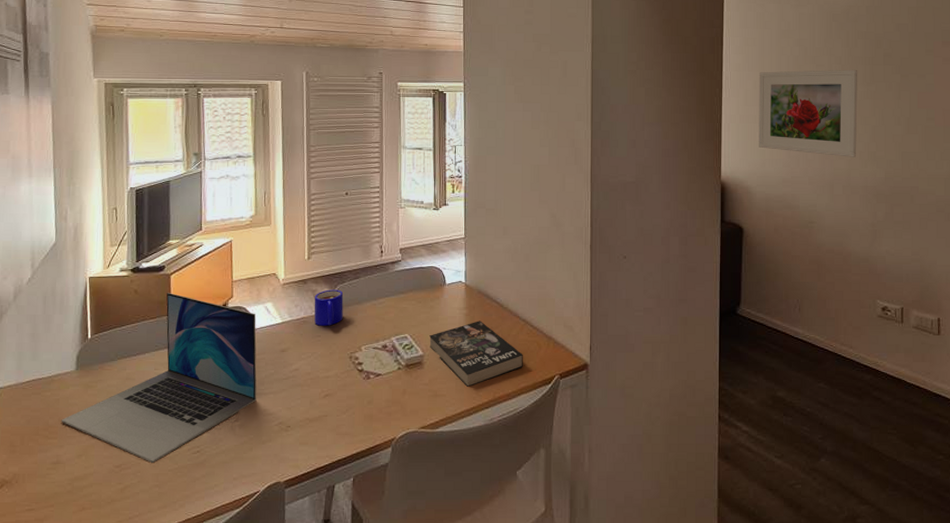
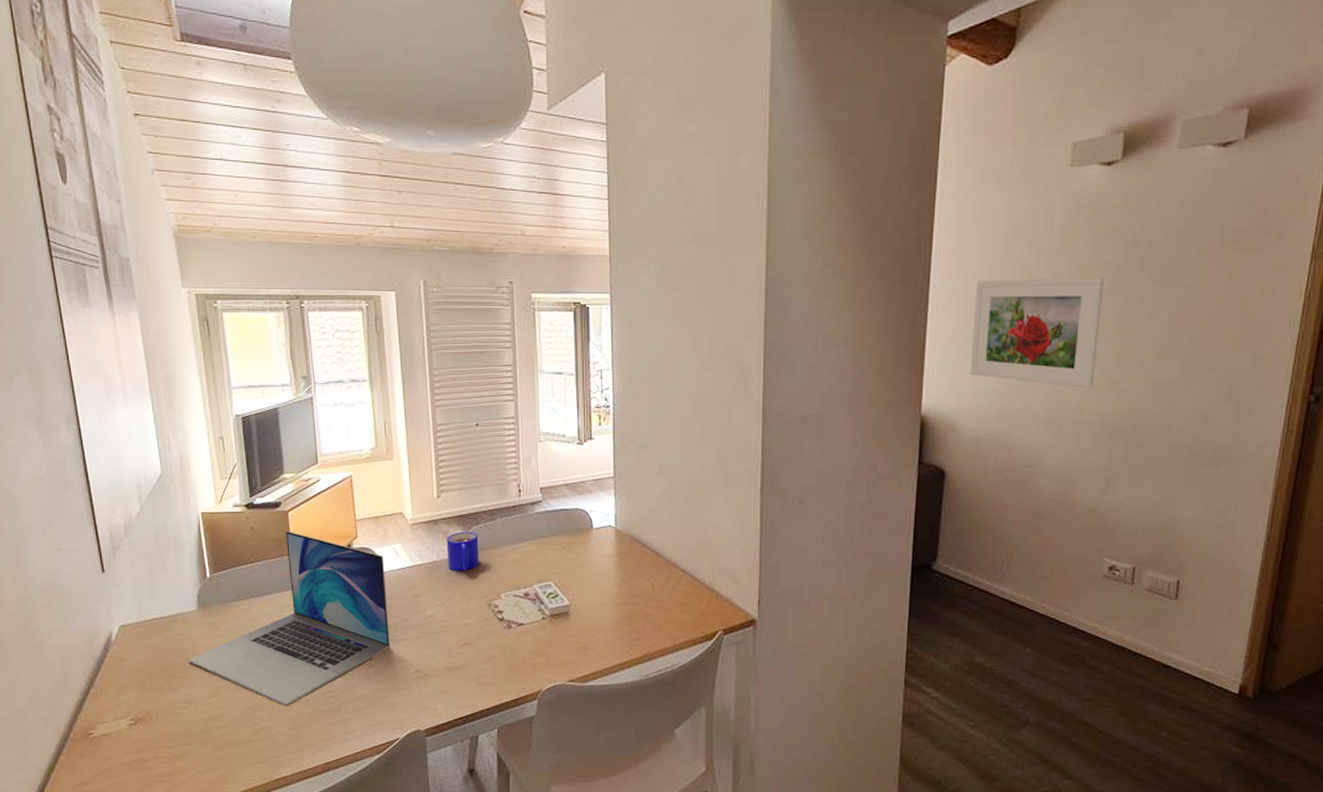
book: present [429,321,523,387] -> none [576,569,682,640]

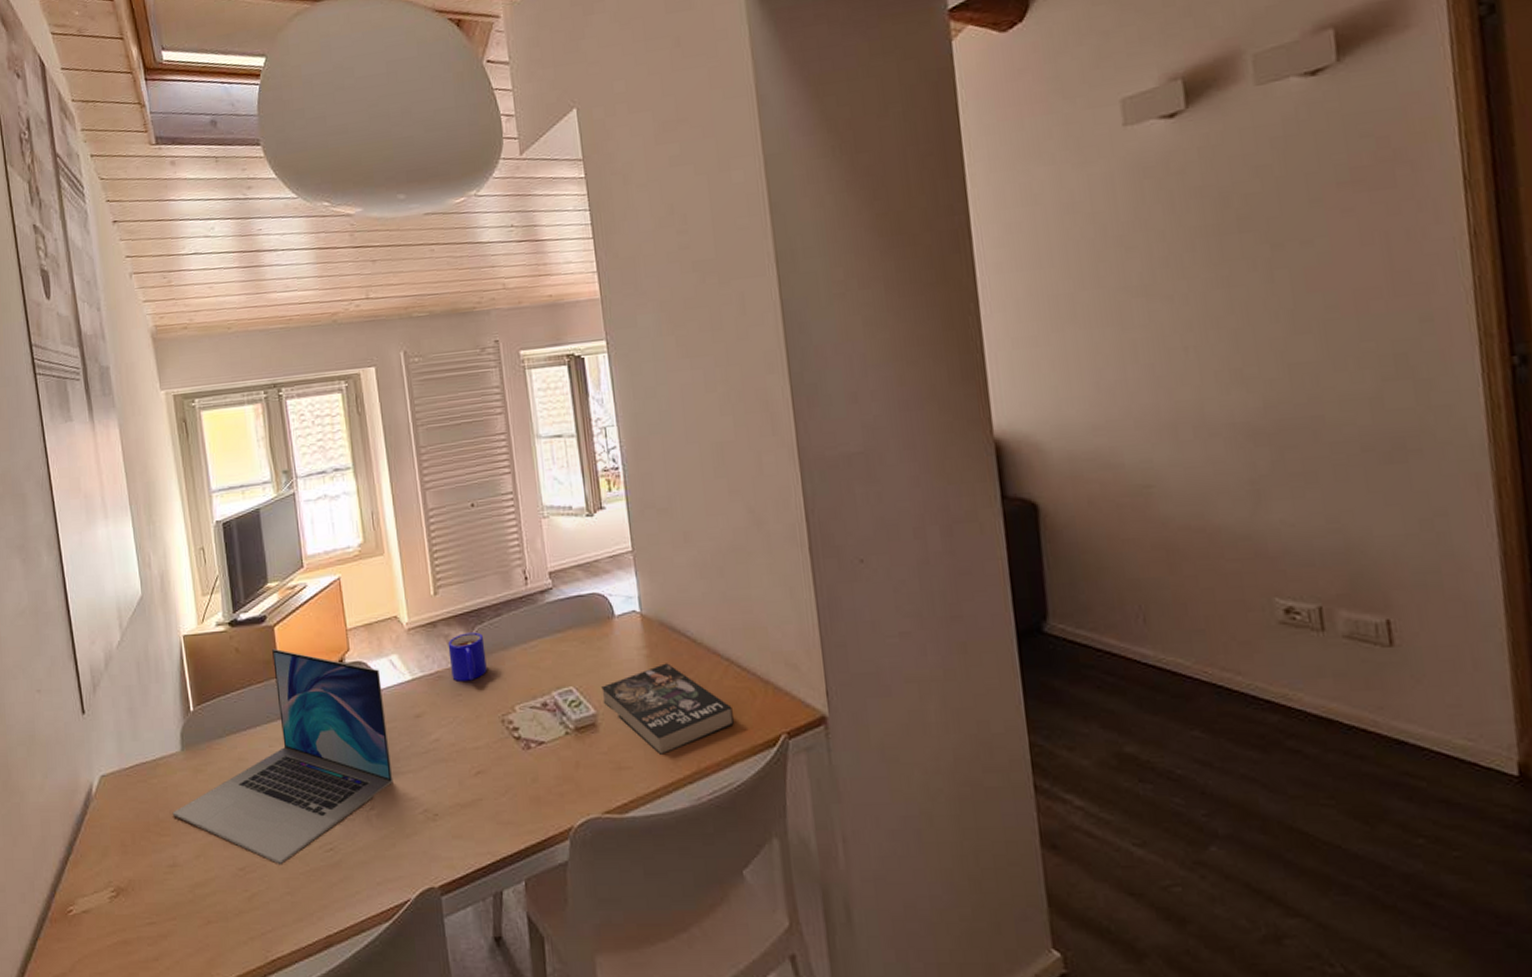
book: none [576,569,682,640] -> present [601,663,734,755]
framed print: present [970,277,1104,388] -> none [1034,246,1210,383]

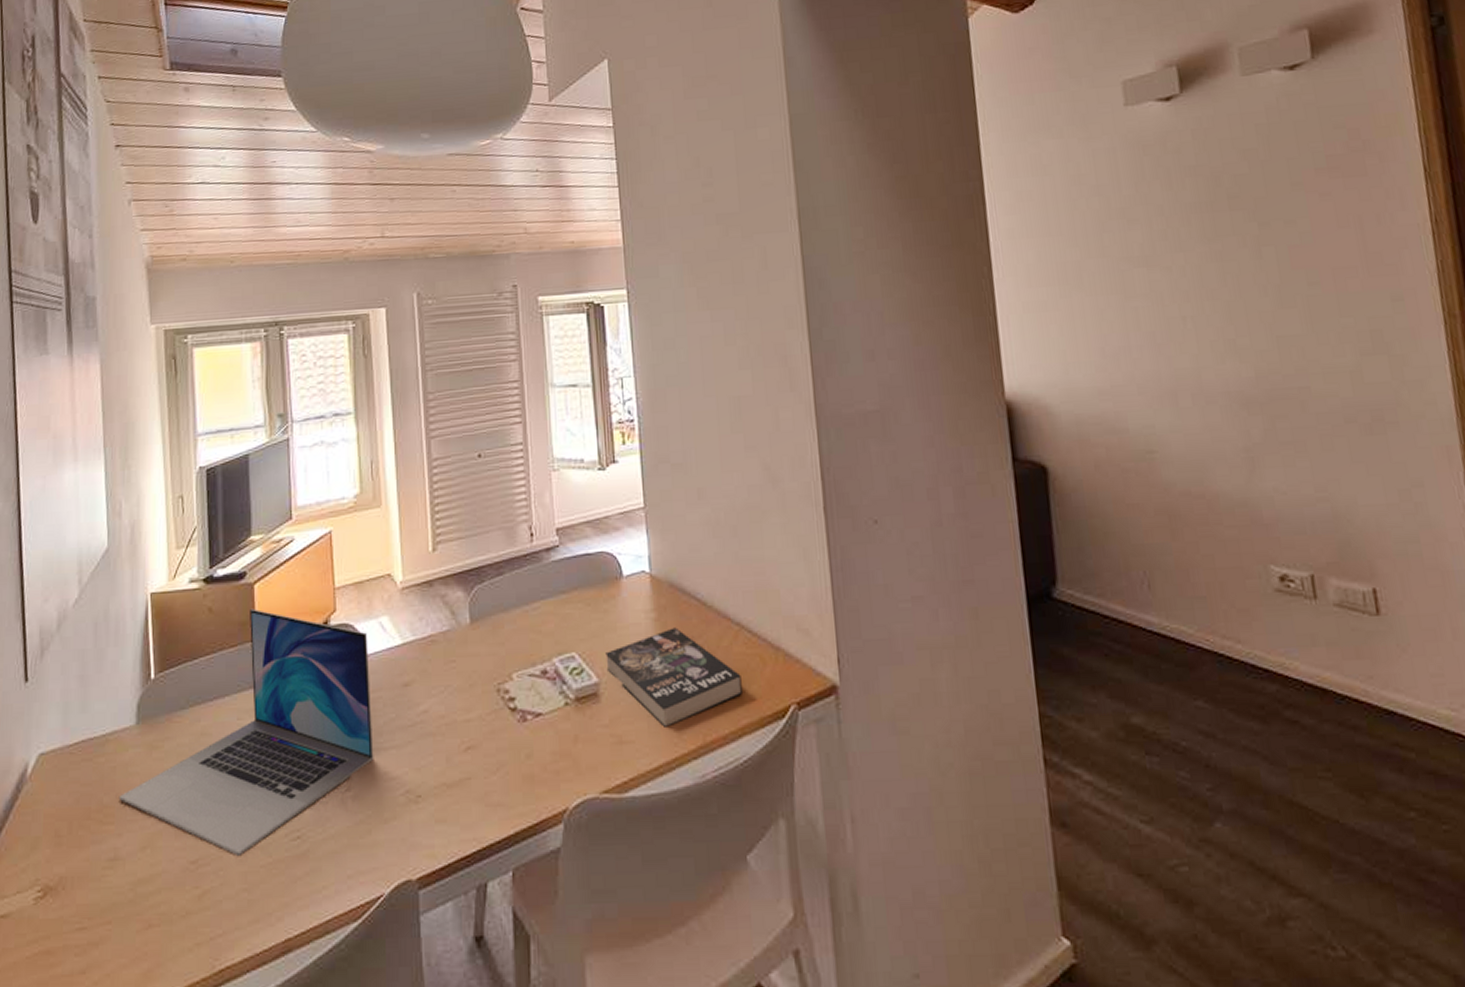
mug: present [448,632,487,681] -> none [444,592,485,646]

